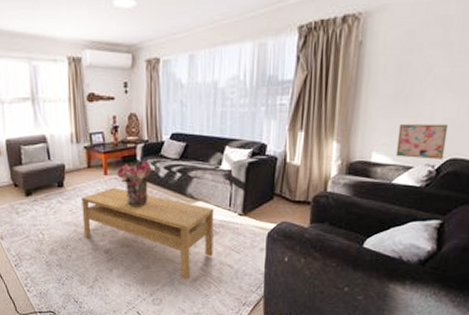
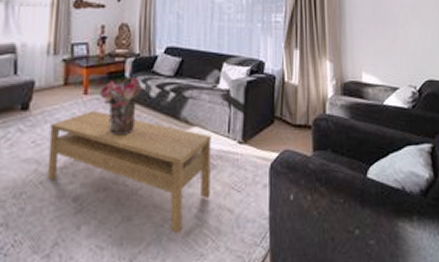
wall art: present [395,124,449,159] -> none [381,46,422,80]

